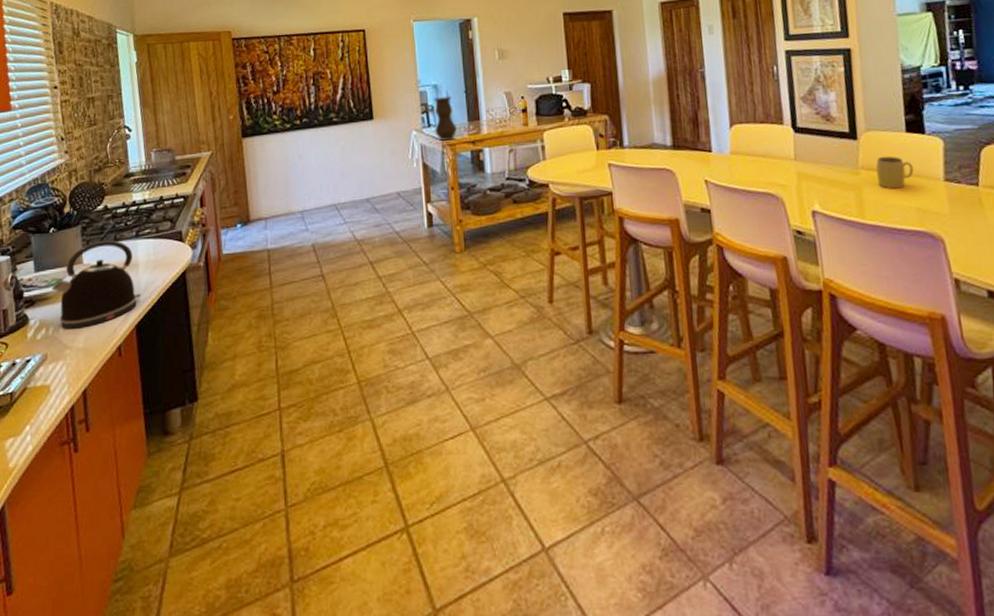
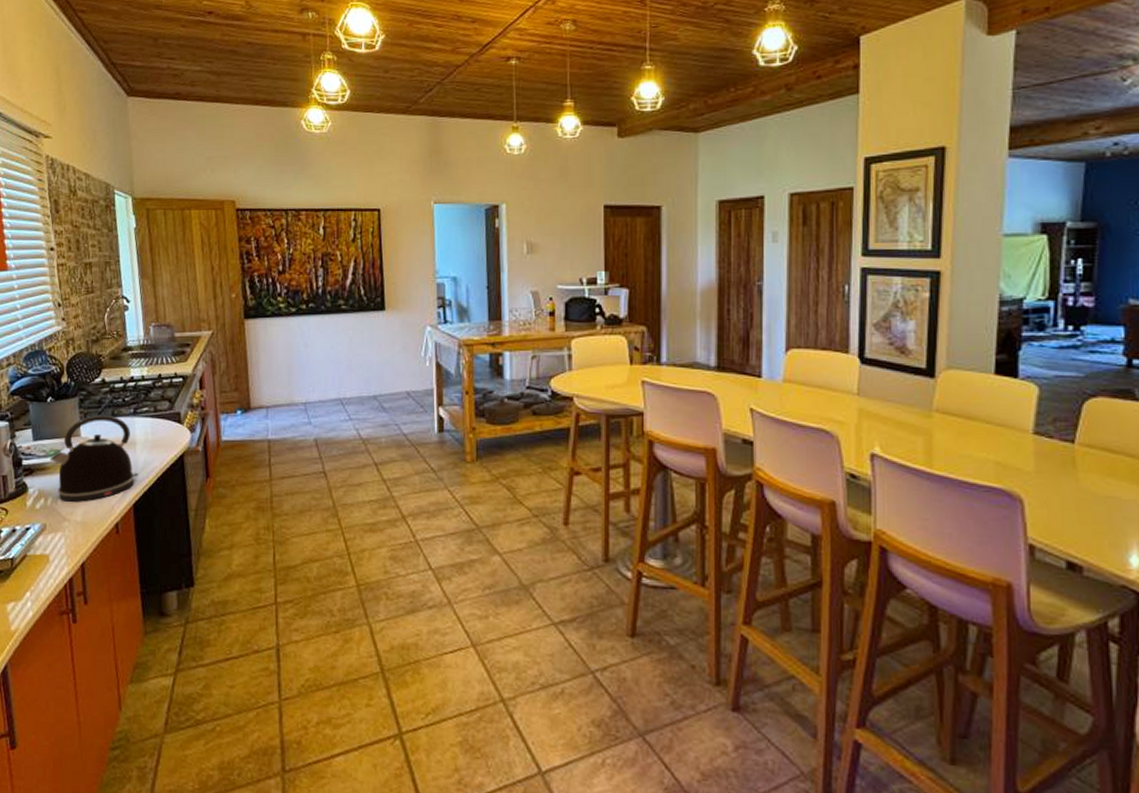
vase: present [434,96,458,141] -> none [451,290,477,340]
mug: present [875,156,914,189] -> none [952,399,999,438]

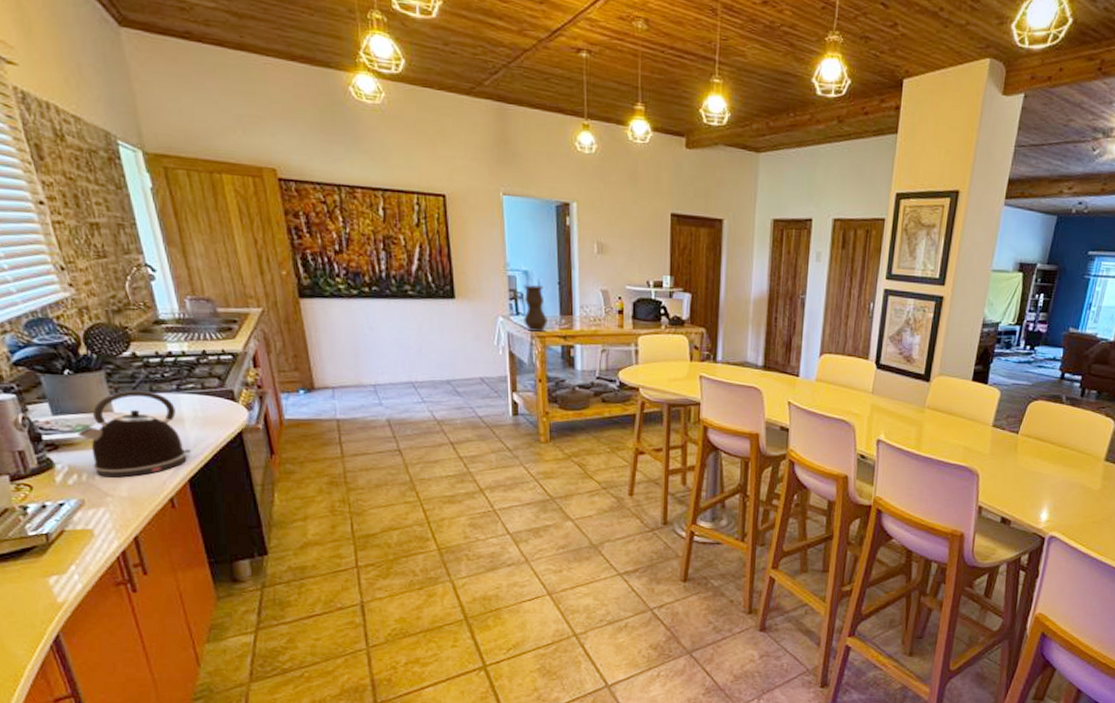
vase: none [451,290,477,340] -> present [524,284,549,332]

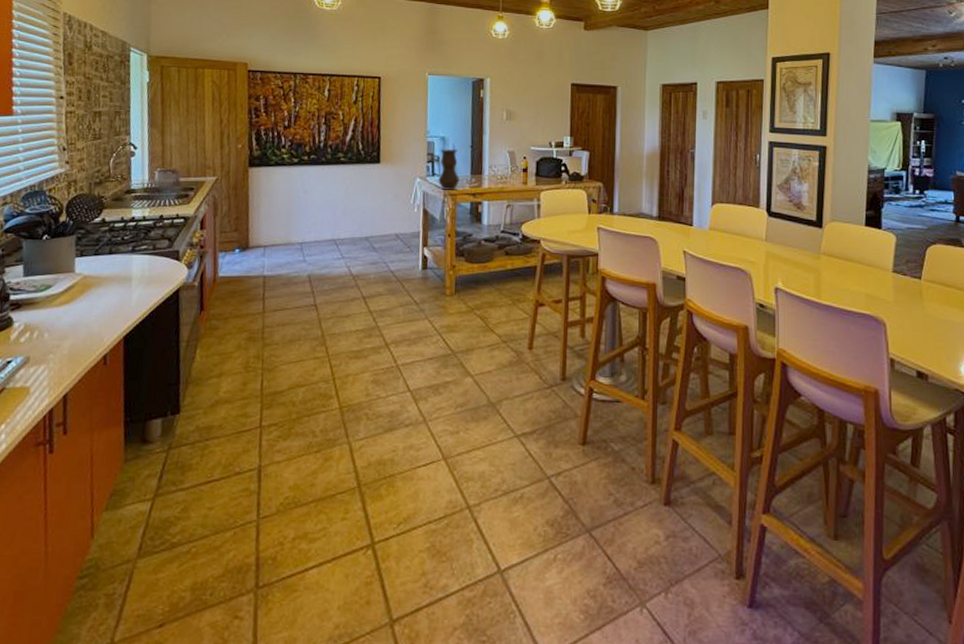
kettle: present [77,389,191,478] -> none [40,252,132,335]

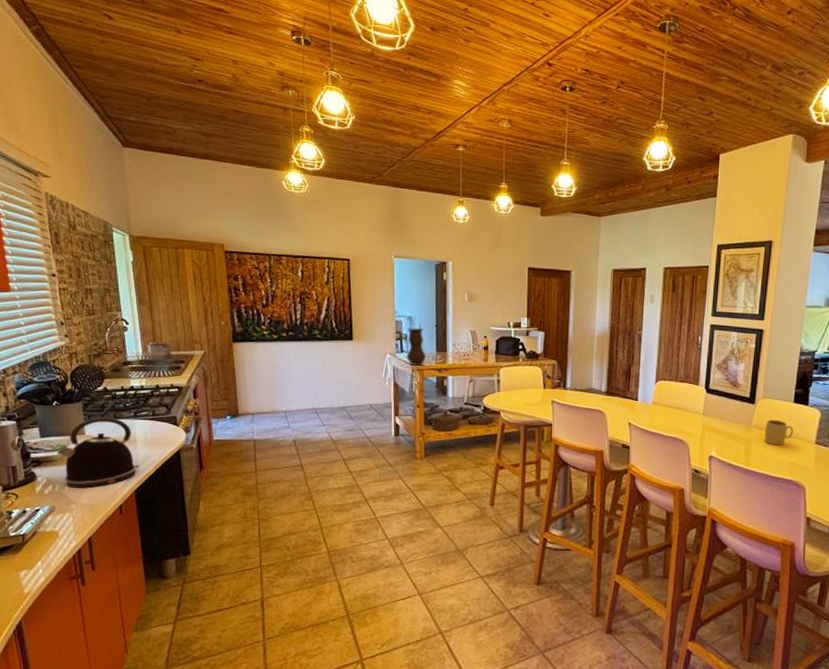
kettle: none [40,252,132,335] -> present [56,416,139,489]
mug: none [835,245,868,275] -> present [764,419,794,446]

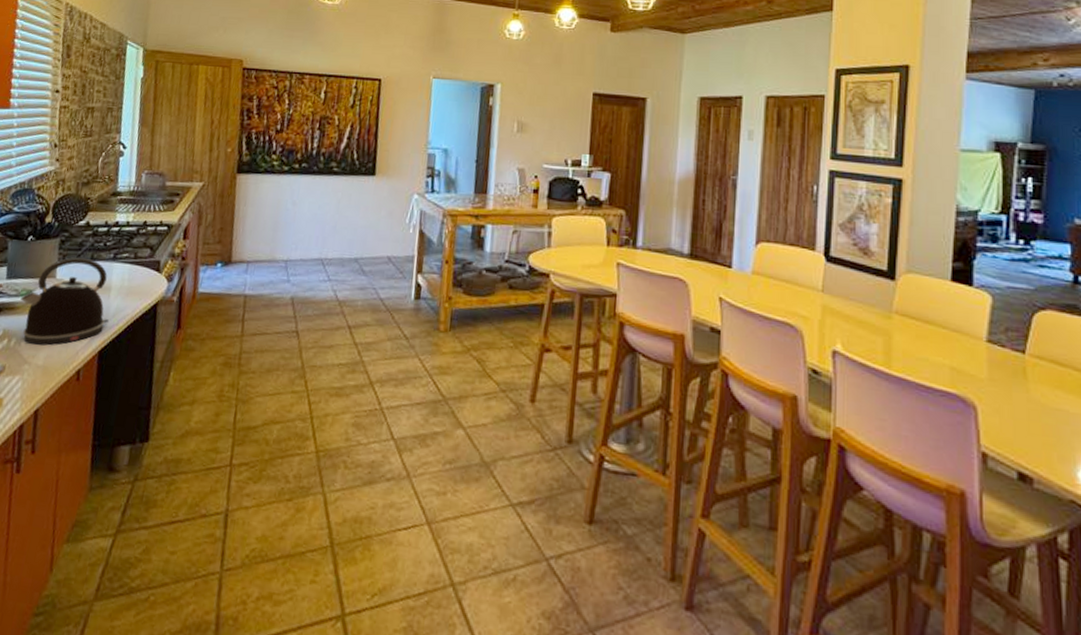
vase: present [406,327,427,366] -> none [437,162,463,210]
mug: present [764,419,794,446] -> none [910,303,954,342]

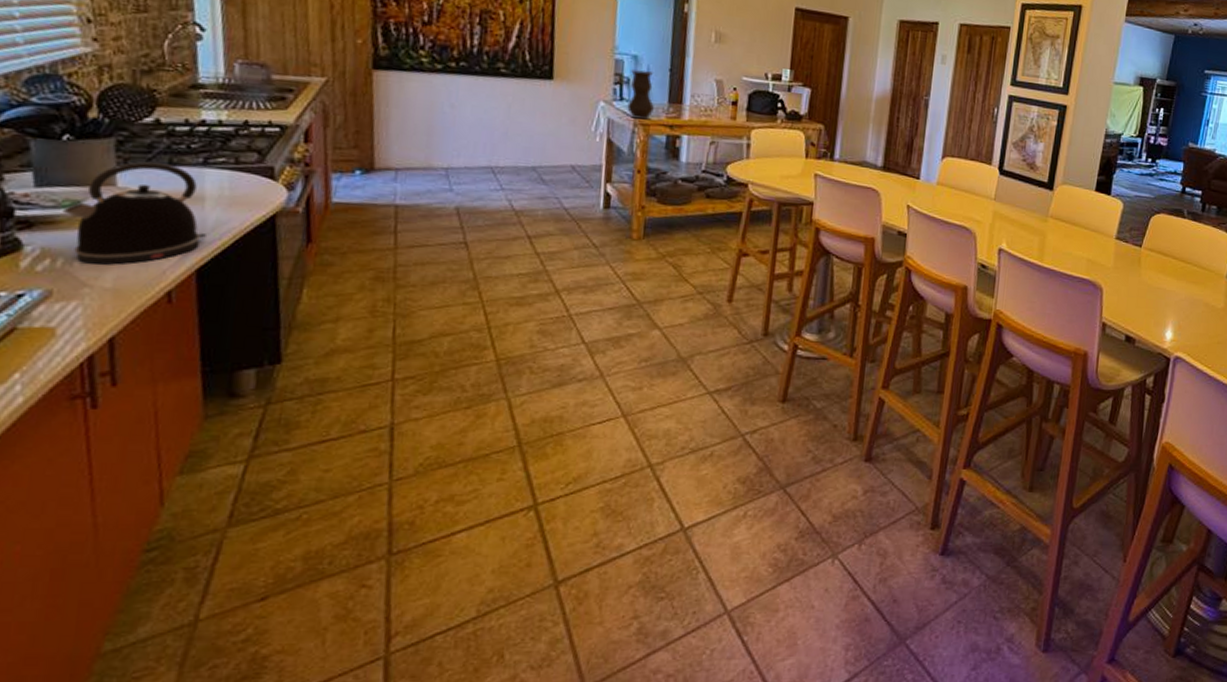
vase: none [437,162,463,210] -> present [627,69,655,120]

